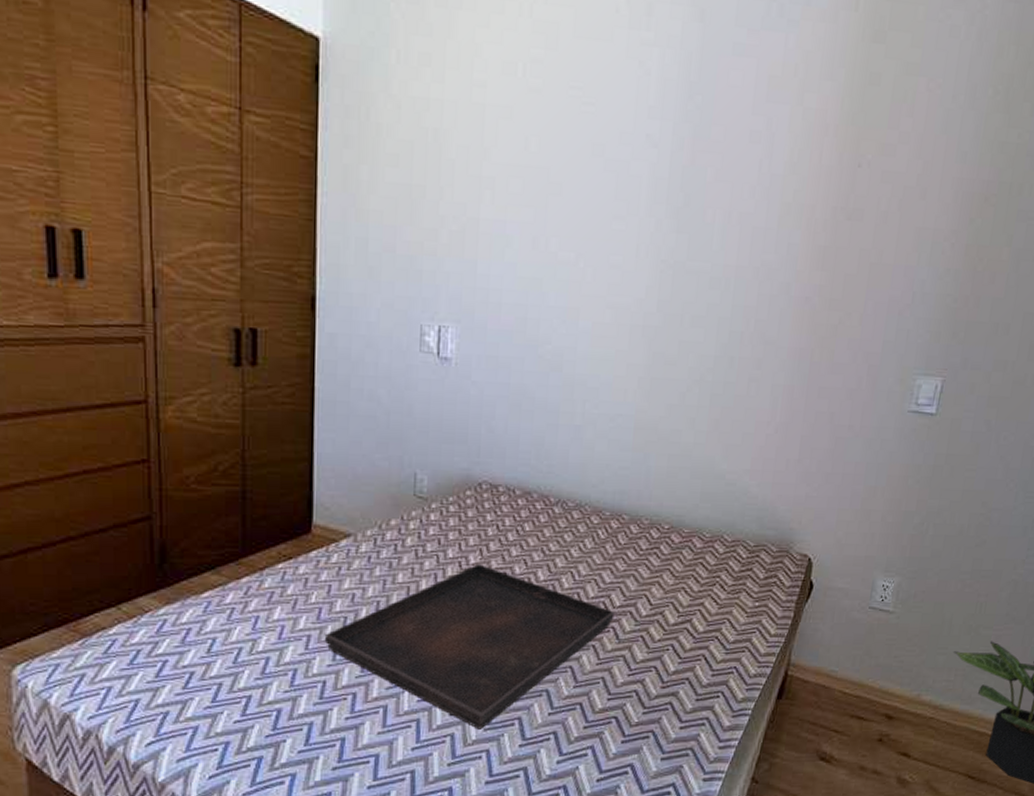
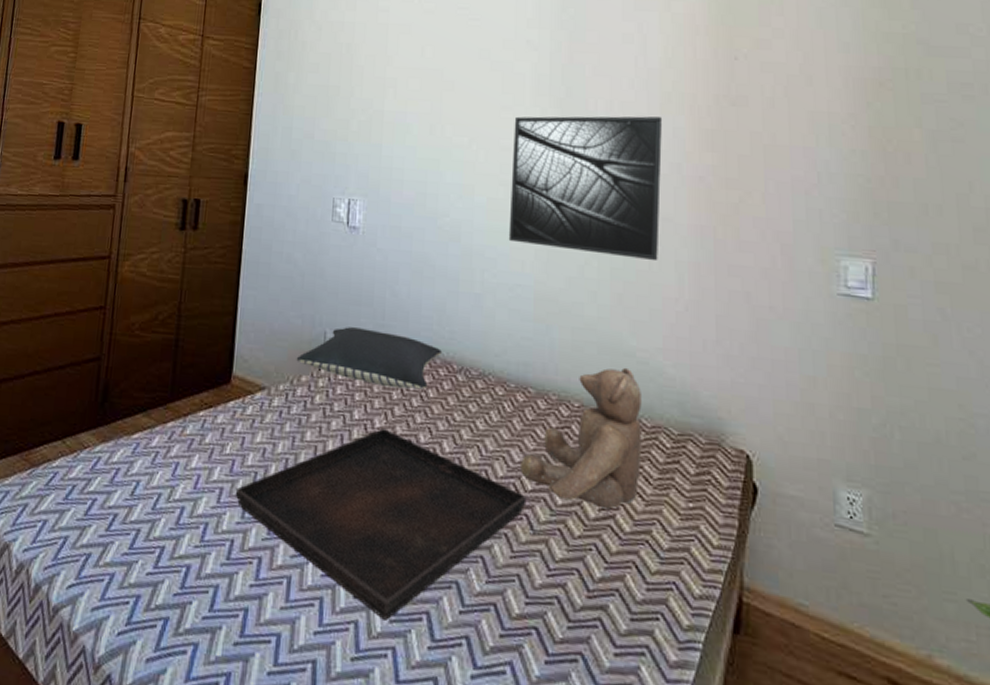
pillow: none [384,467,539,525] -> present [296,327,442,390]
teddy bear: none [610,489,727,615] -> present [521,367,642,510]
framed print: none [612,228,779,386] -> present [508,116,663,261]

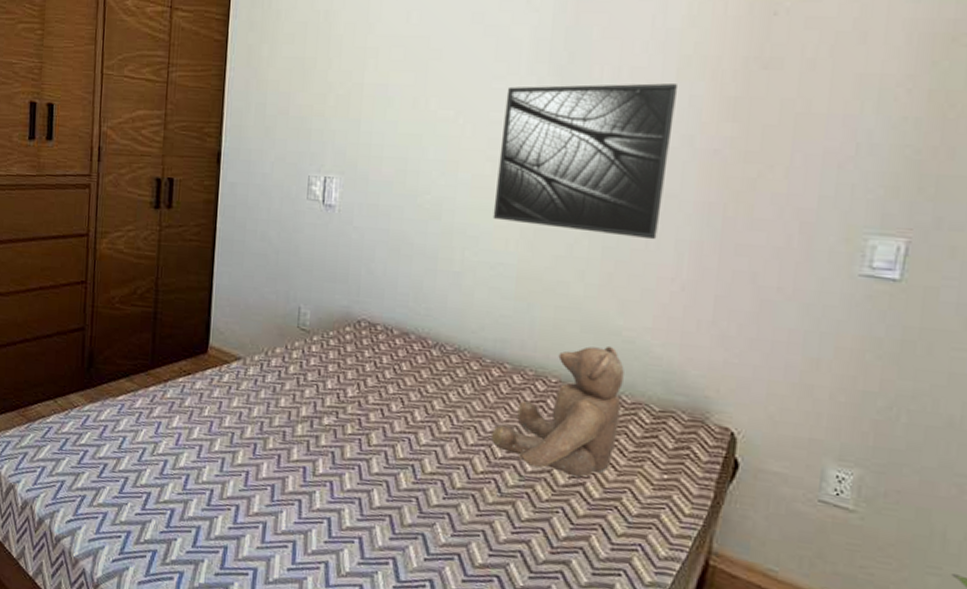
serving tray: present [235,428,527,621] -> none [213,397,496,563]
pillow: present [296,327,442,390] -> none [270,303,417,363]

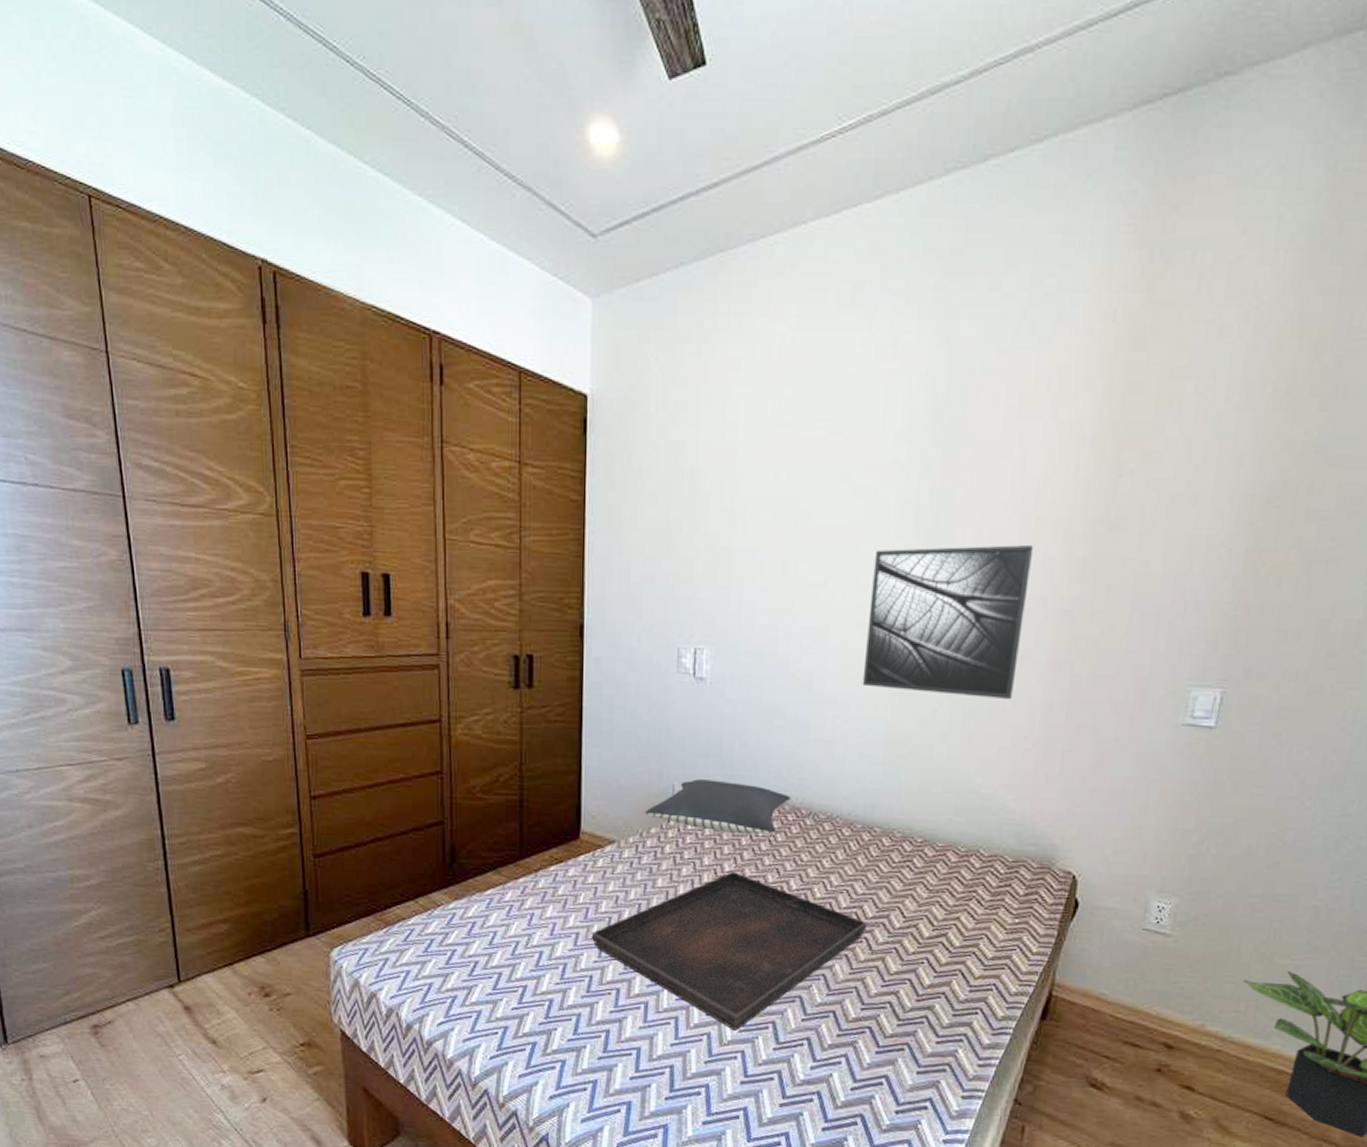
serving tray: none [213,397,496,563] -> present [591,872,867,1031]
pillow: none [270,303,417,363] -> present [644,779,791,835]
teddy bear: present [491,345,624,478] -> none [863,803,982,929]

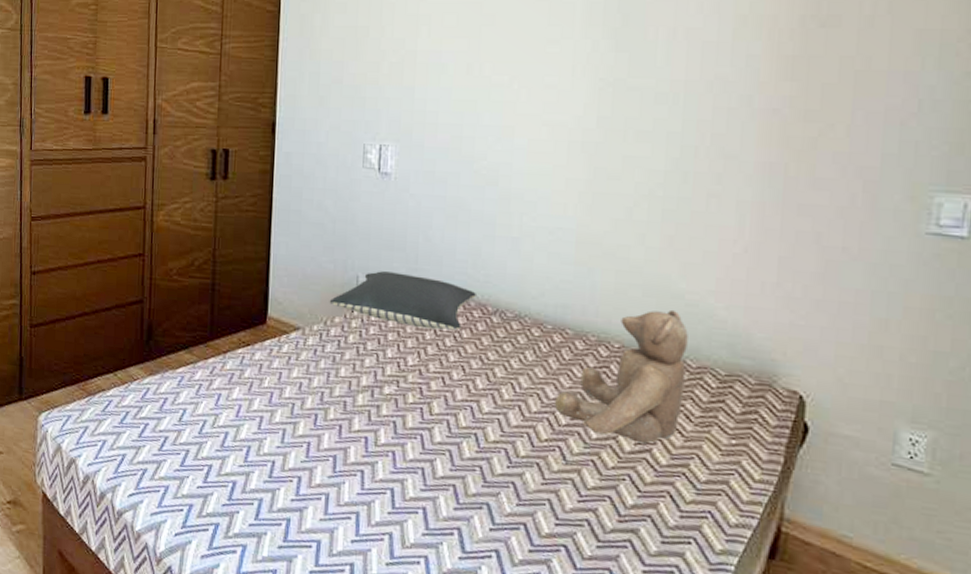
serving tray: present [591,872,867,1031] -> none [274,366,560,534]
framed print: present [862,545,1034,700] -> none [550,44,735,202]
teddy bear: none [863,803,982,929] -> present [555,309,688,444]

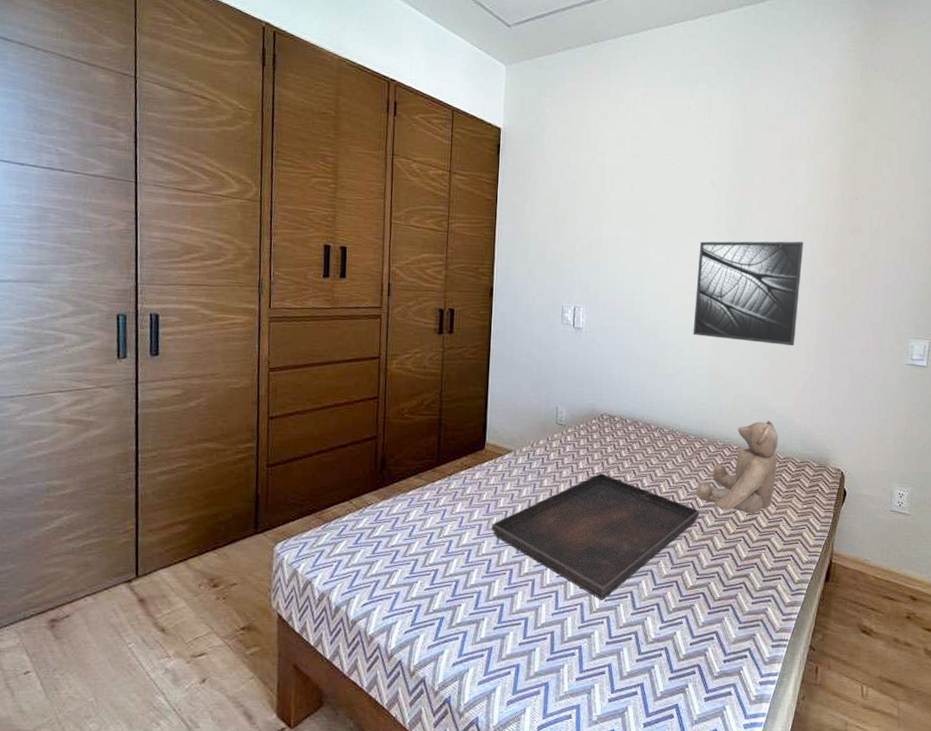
serving tray: none [274,366,560,534] -> present [491,473,700,600]
pillow: present [329,271,476,331] -> none [535,403,643,445]
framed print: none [550,44,735,202] -> present [693,241,804,346]

